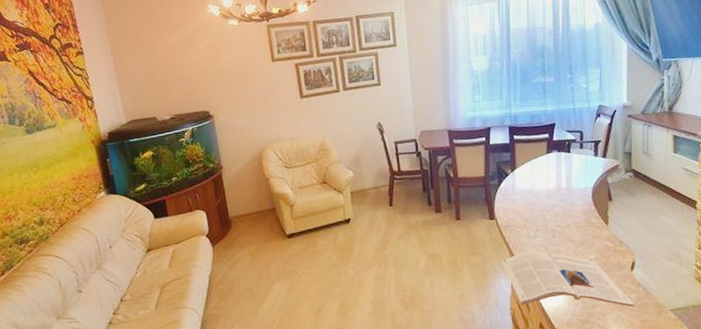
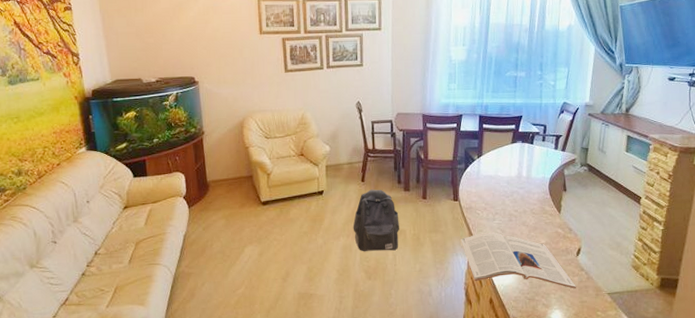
backpack: none [384,213,435,280] -> present [353,189,399,251]

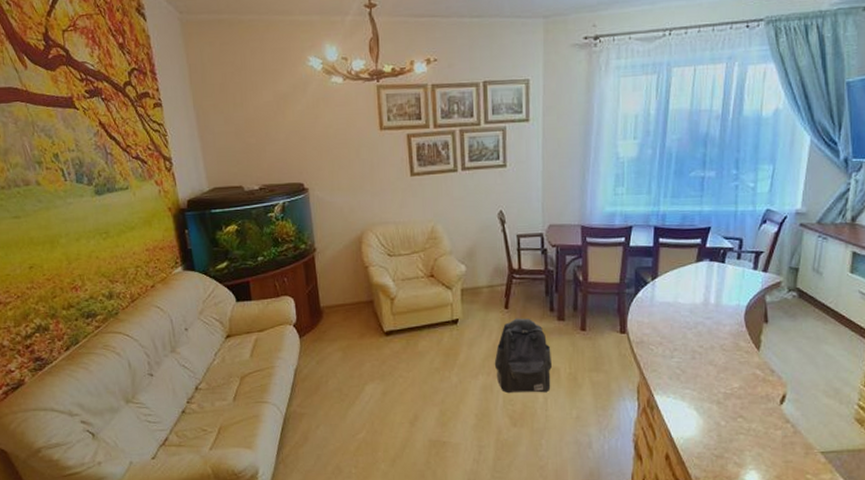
magazine: present [461,231,576,289] -> none [629,372,779,446]

